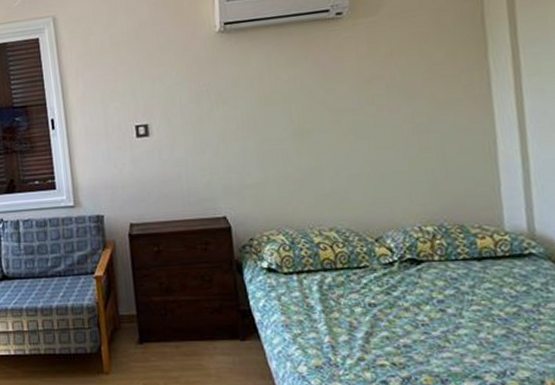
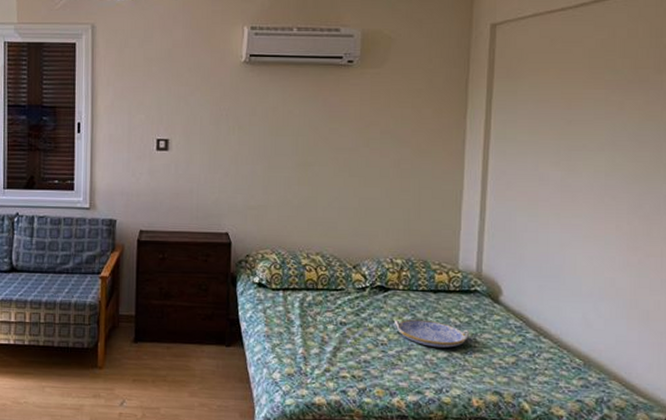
serving tray: none [434,292,531,323] -> present [395,319,470,348]

